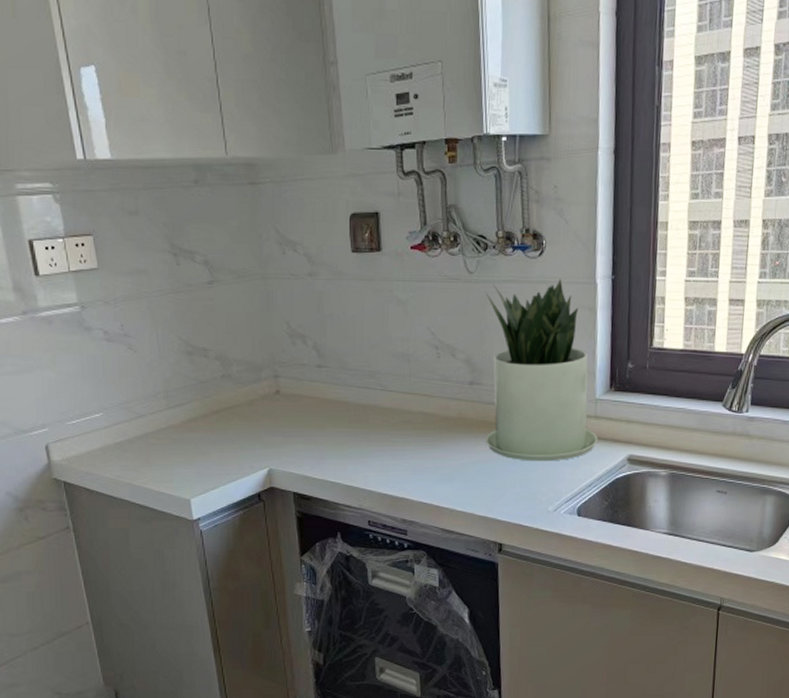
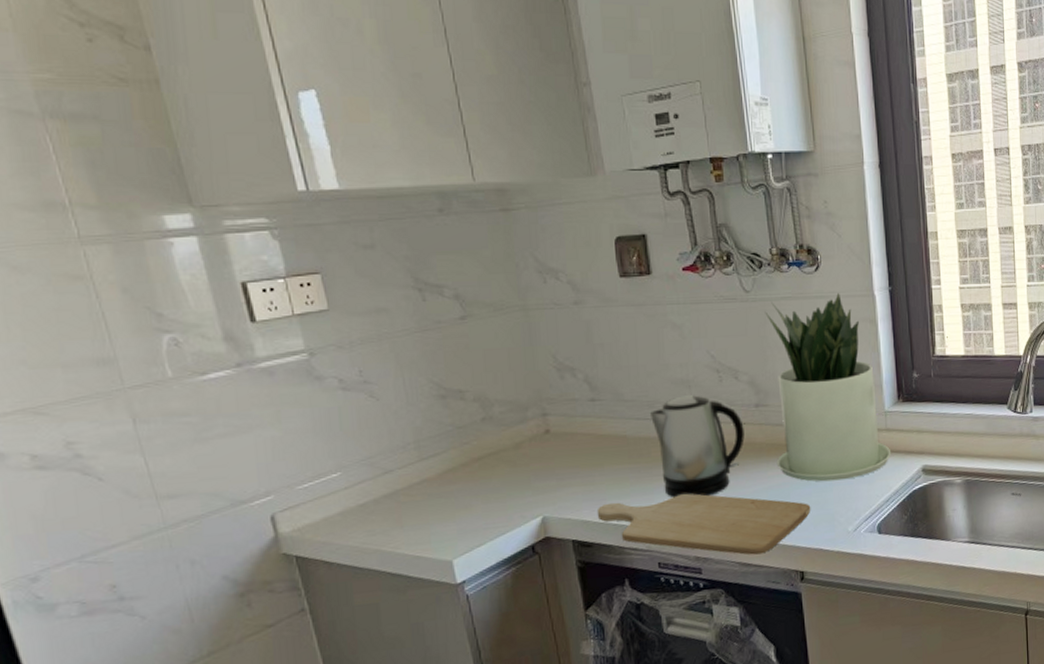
chopping board: none [316,459,515,523] -> present [596,493,811,555]
kettle: none [371,369,457,465] -> present [651,395,745,498]

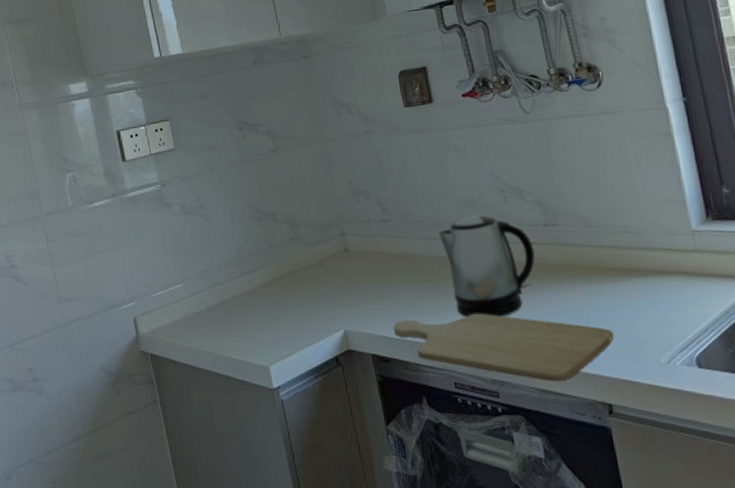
planter: present [765,293,892,482] -> none [547,108,705,307]

